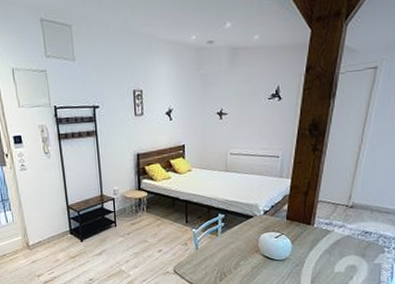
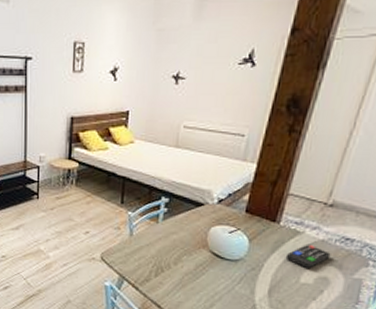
remote control: none [321,241,355,261] -> present [285,245,331,269]

